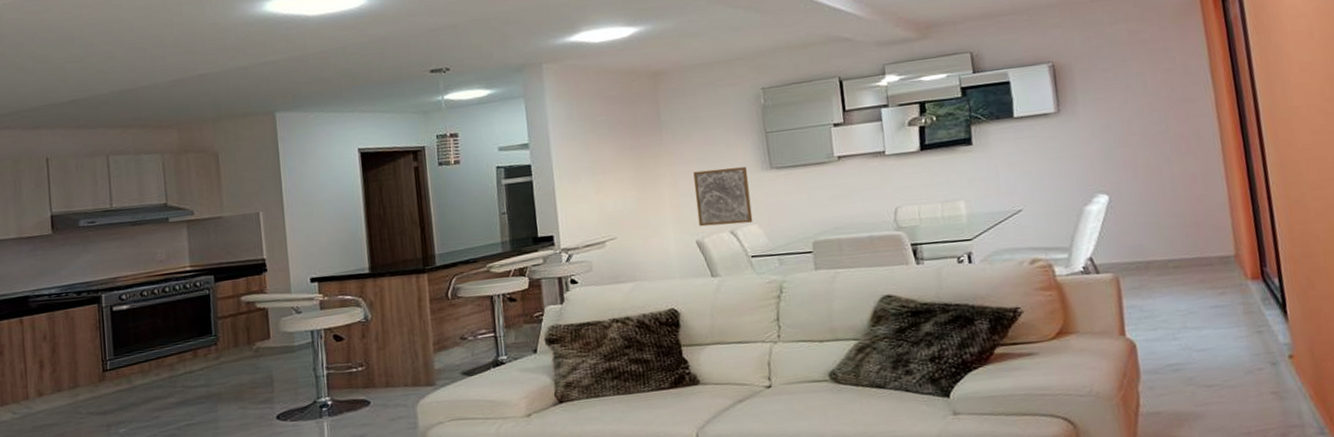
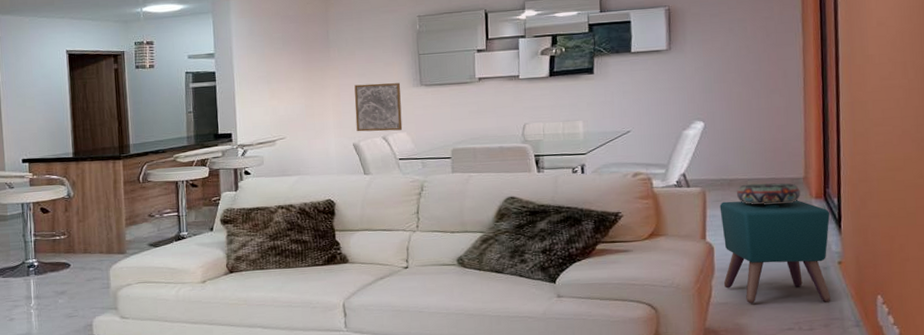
ottoman: none [1137,282,1286,412] -> present [719,200,831,304]
decorative bowl: none [1156,263,1233,291] -> present [737,183,801,205]

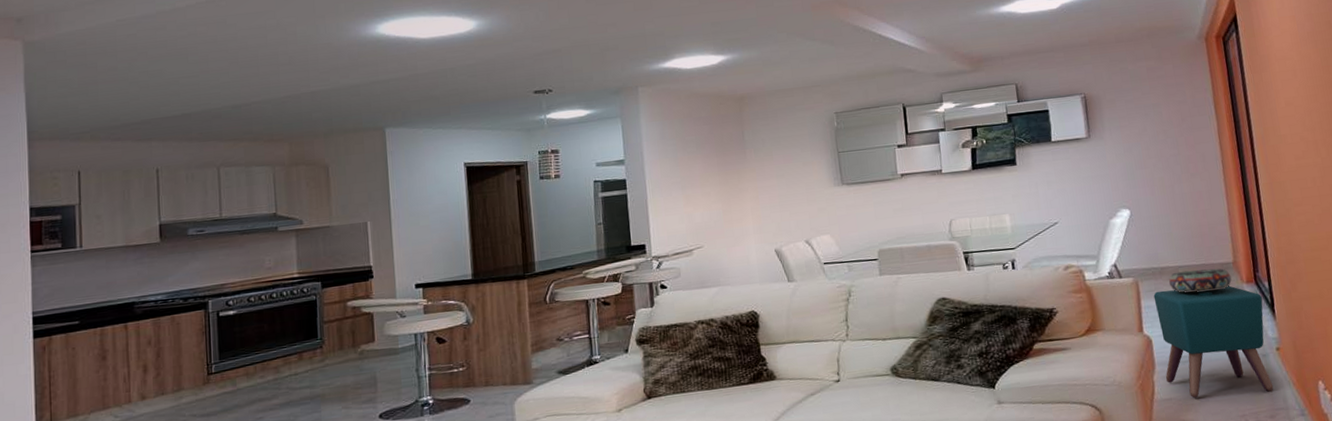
wall art: present [354,83,403,132] -> none [773,183,826,237]

